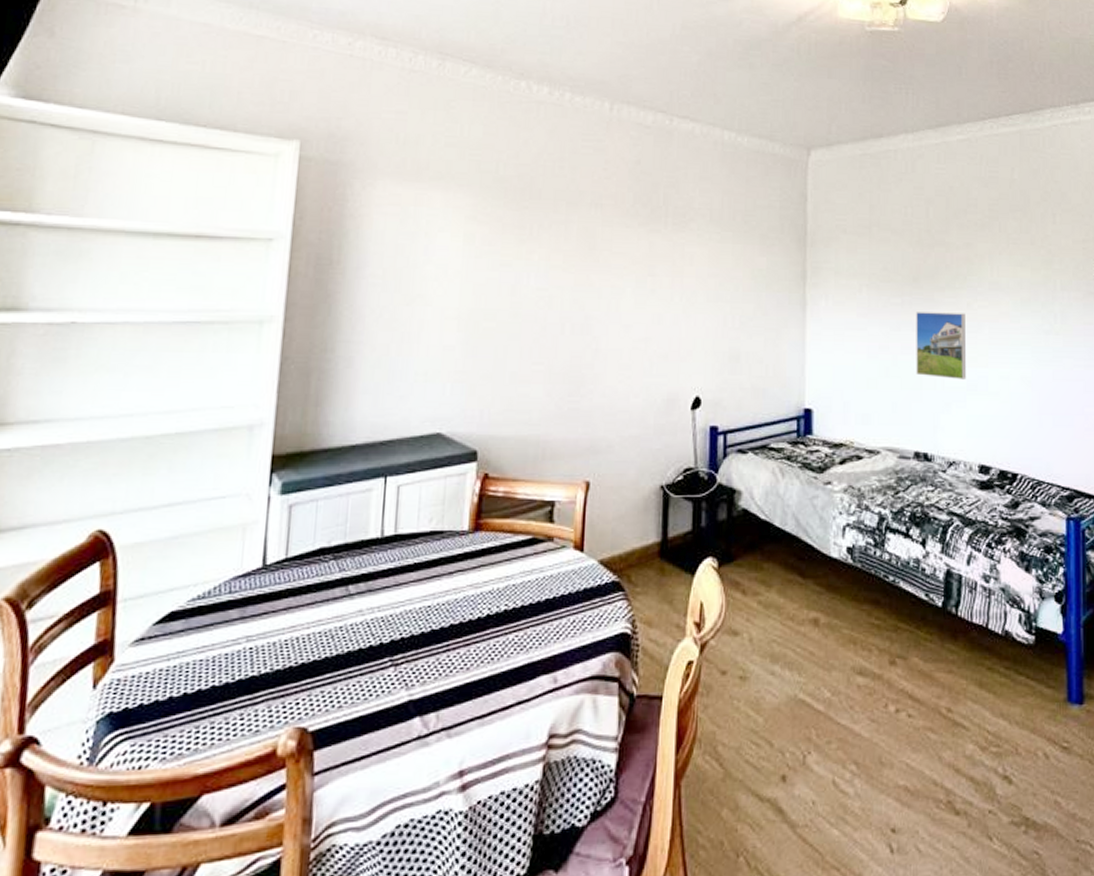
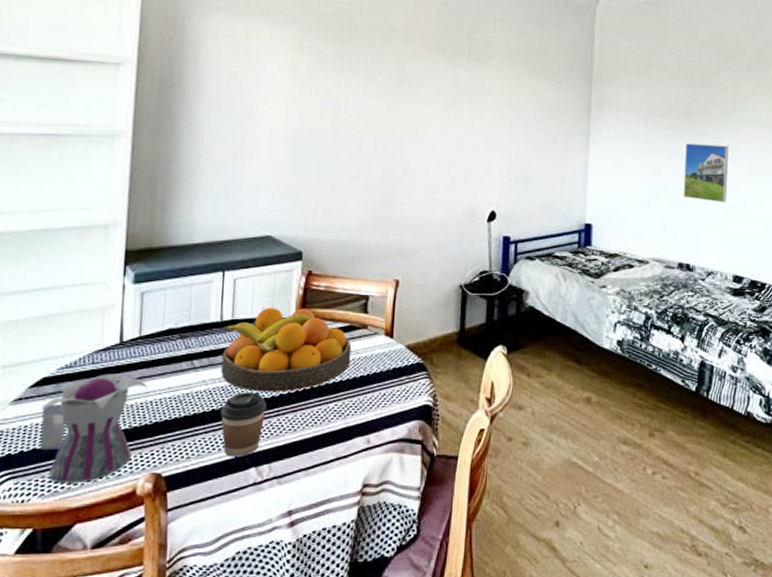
teapot: none [164,604,294,744] -> present [40,373,148,484]
coffee cup: none [379,623,434,704] -> present [220,392,267,457]
fruit bowl: none [381,519,535,623] -> present [221,308,352,392]

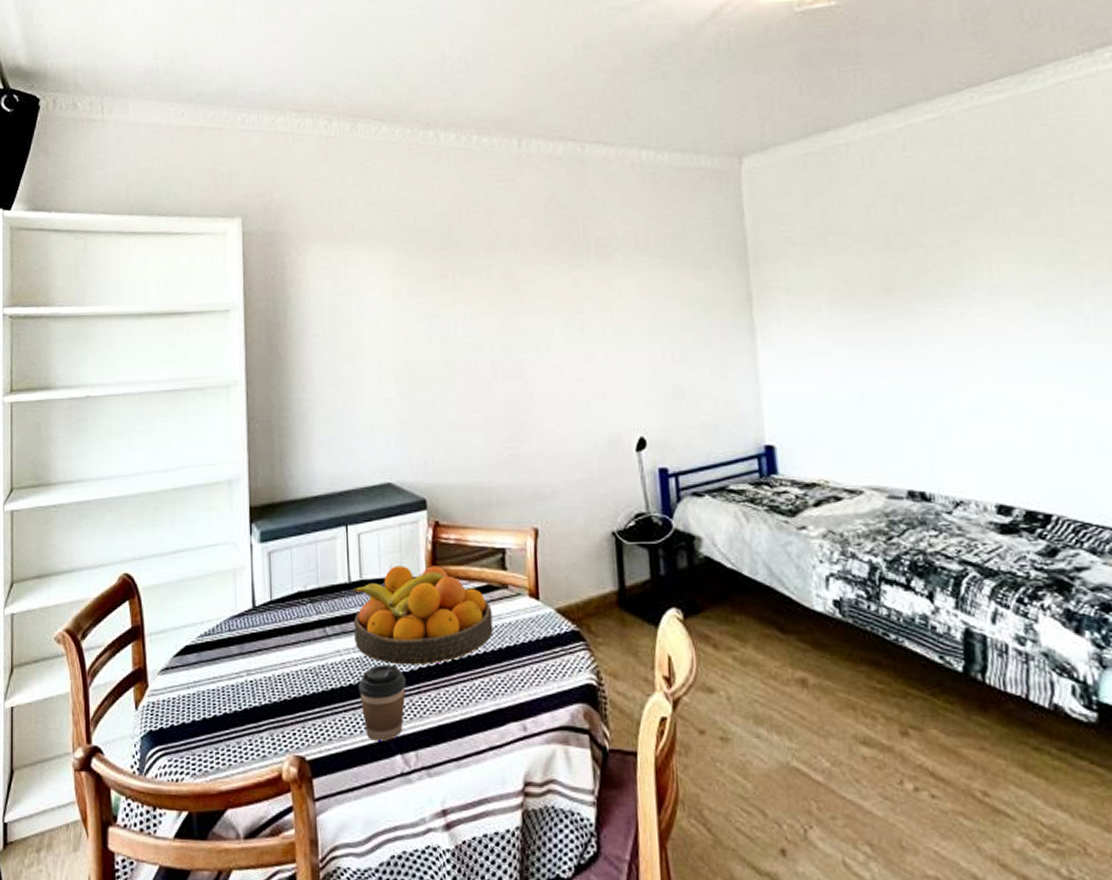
teapot: present [40,373,148,484] -> none [185,642,284,764]
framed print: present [683,143,729,203] -> none [893,325,968,404]

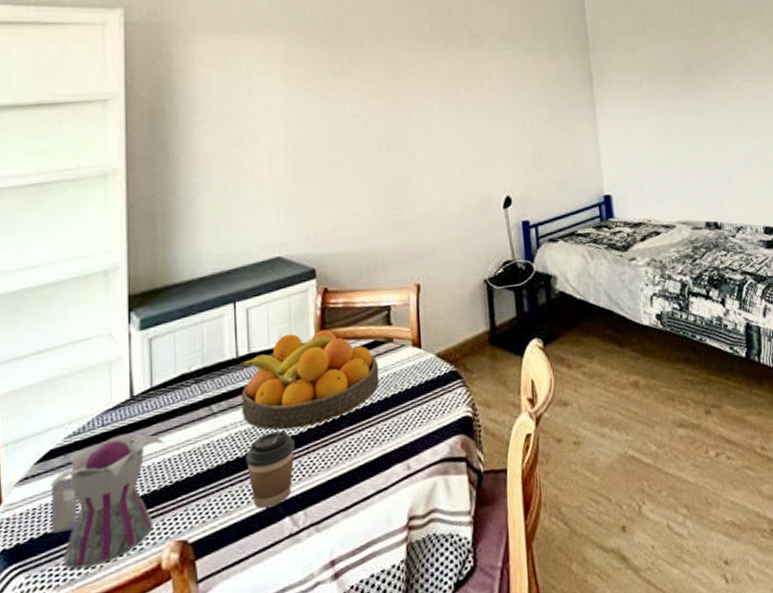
teapot: none [185,642,284,764] -> present [49,432,165,570]

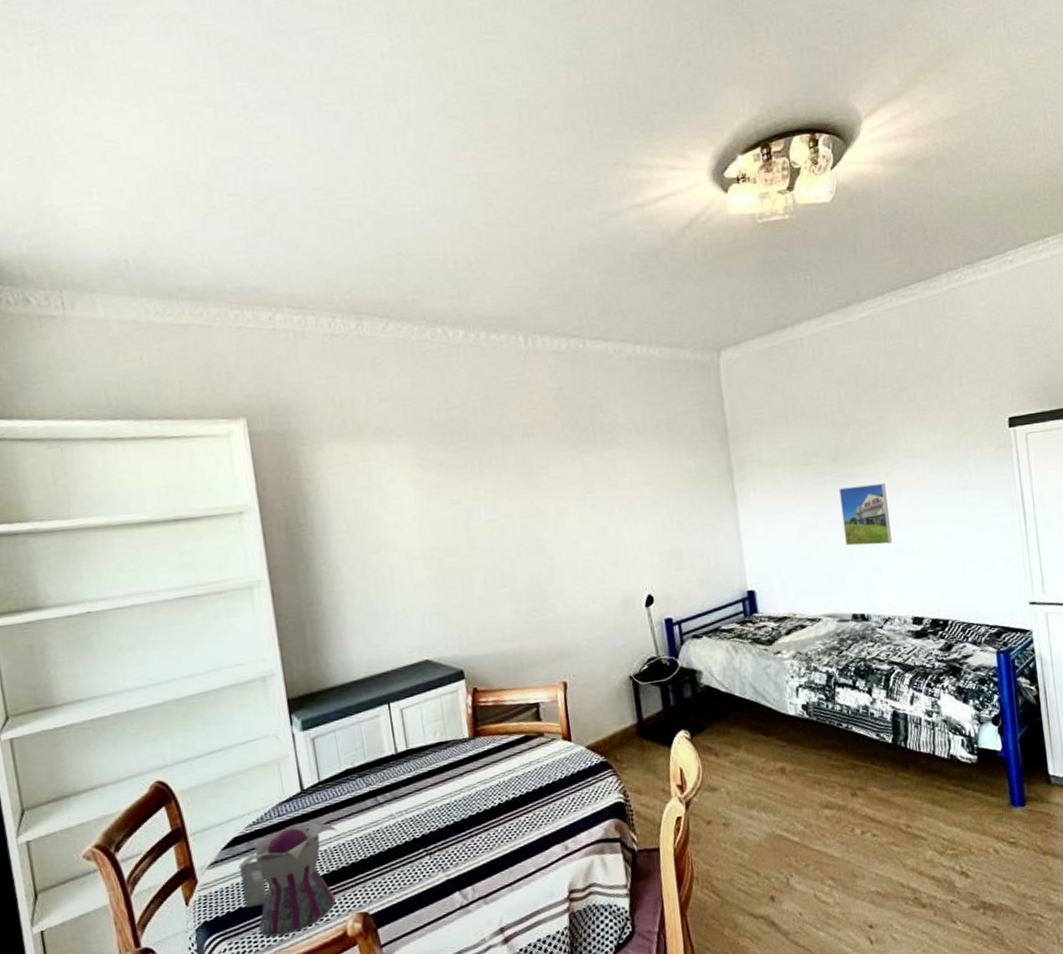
fruit bowl: present [241,329,380,430] -> none [400,726,534,817]
coffee cup: present [245,430,295,509] -> none [413,817,459,885]
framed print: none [693,94,744,154] -> present [839,483,893,546]

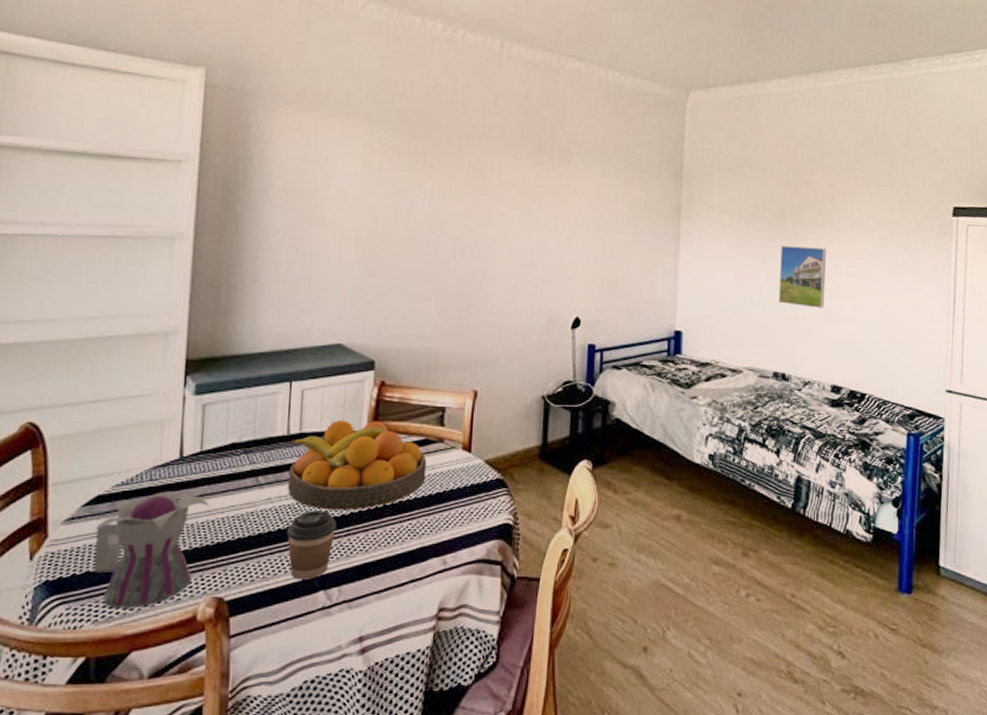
fruit bowl: none [400,726,534,817] -> present [288,420,427,511]
coffee cup: none [413,817,459,885] -> present [286,510,336,579]

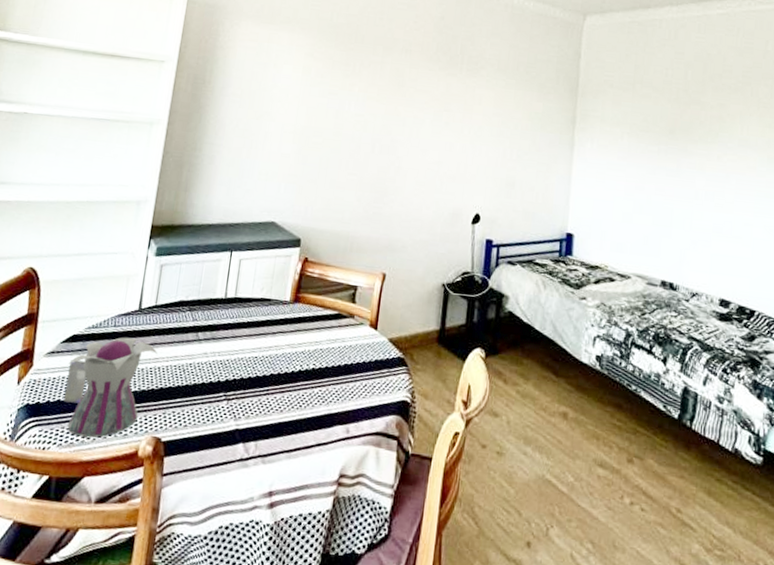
coffee cup: present [286,510,336,579] -> none [216,368,258,431]
fruit bowl: present [288,420,427,511] -> none [221,289,339,372]
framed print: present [778,245,826,308] -> none [667,159,715,223]

